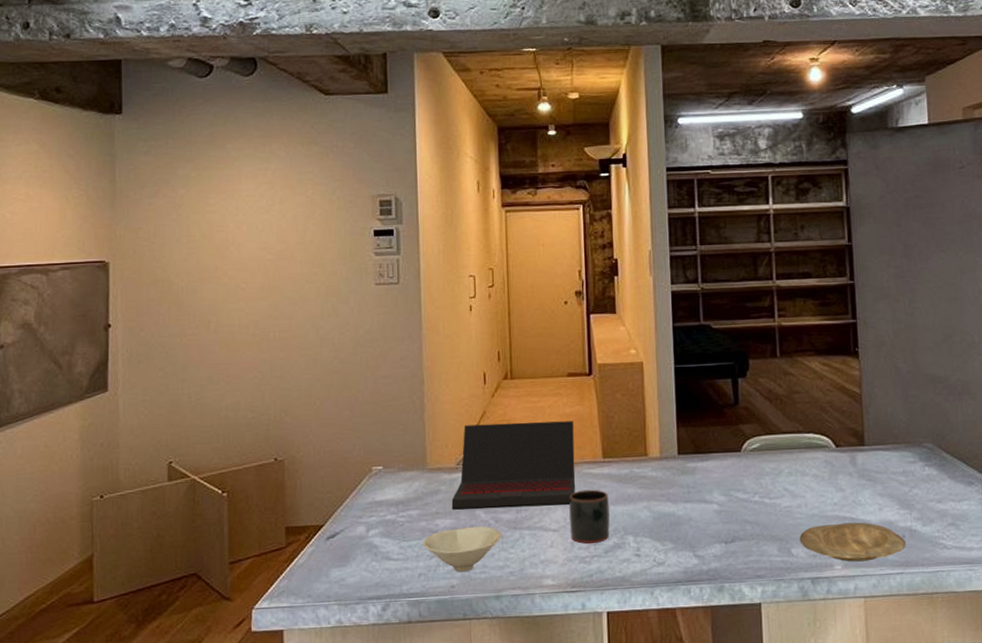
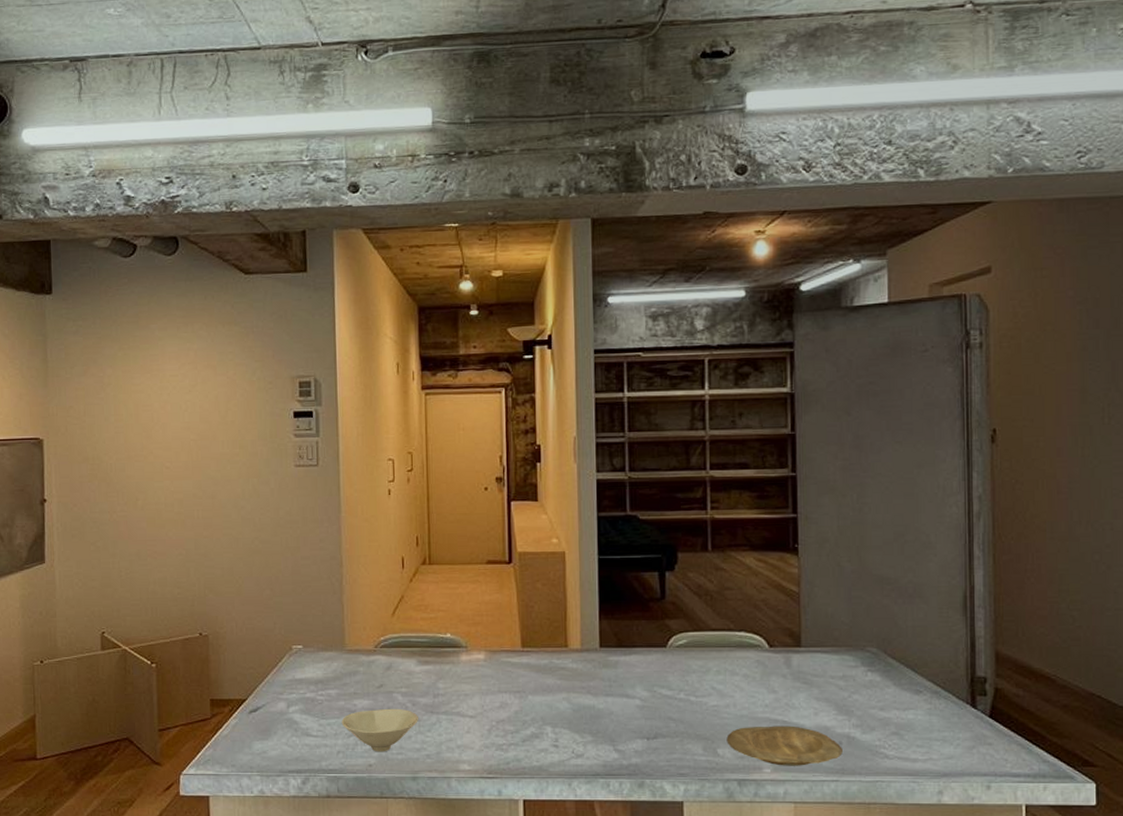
laptop: present [451,421,575,510] -> none [369,608,493,693]
mug: present [568,489,611,544] -> none [486,678,529,731]

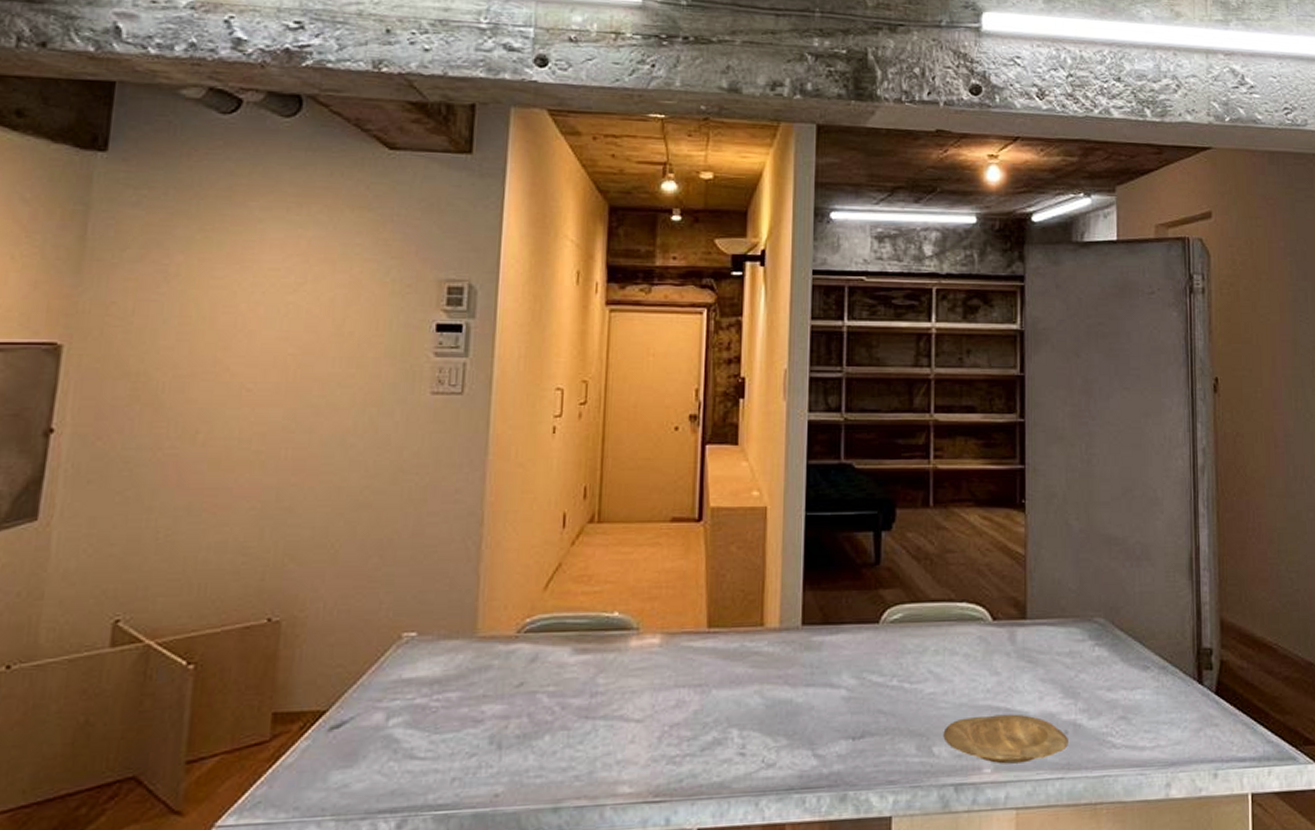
bowl: present [341,708,419,752] -> none [461,714,569,776]

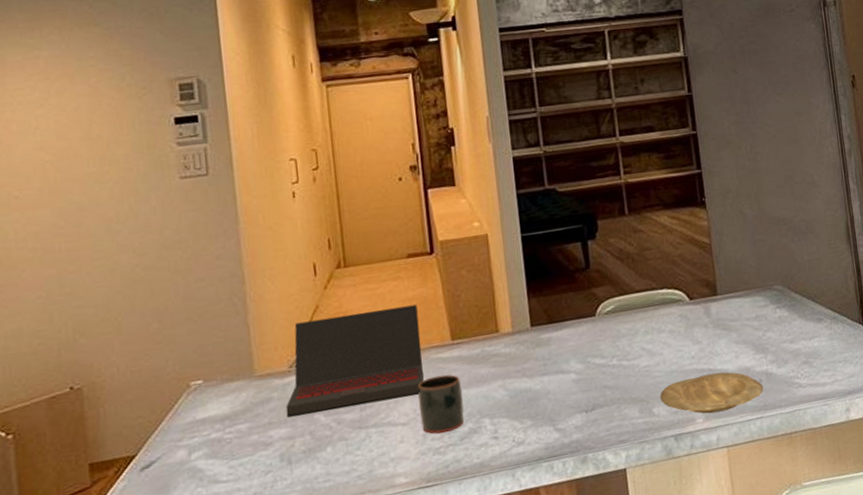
laptop: none [505,578,674,693] -> present [285,304,424,418]
mug: none [657,667,712,739] -> present [417,374,464,434]

